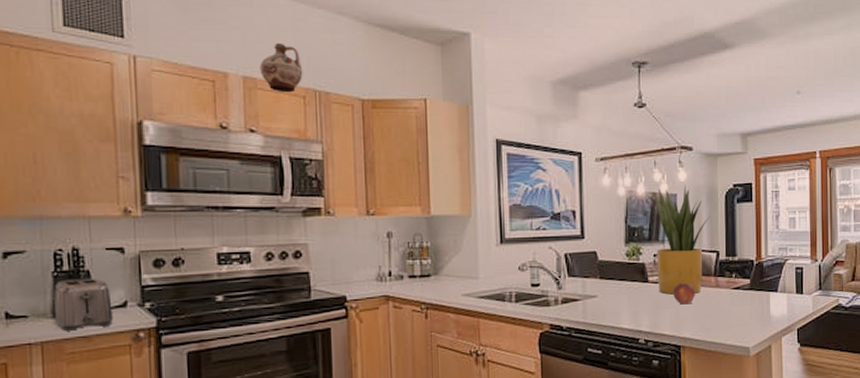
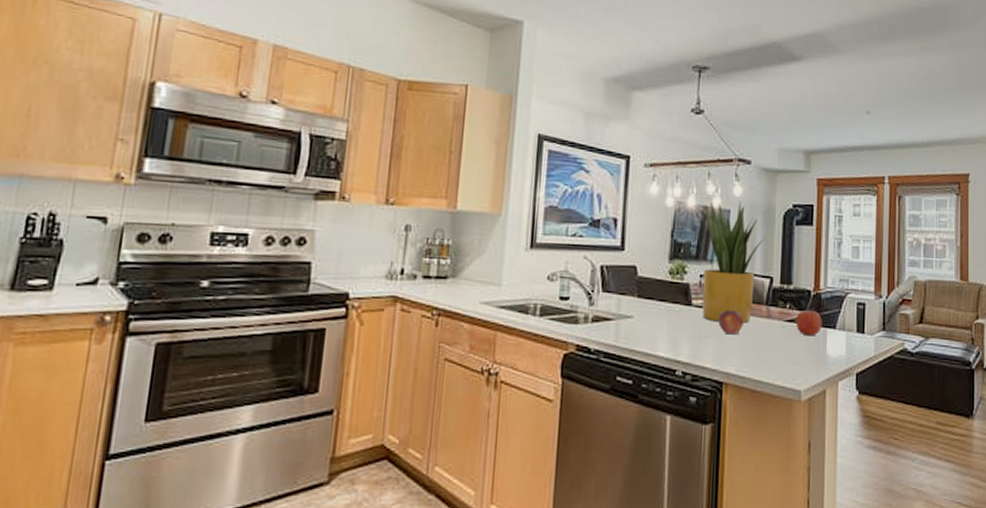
toaster: present [53,278,113,331] -> none [9,248,82,307]
ceramic jug: present [260,42,303,93] -> none [293,13,340,67]
fruit: none [741,275,765,300] -> present [795,308,822,336]

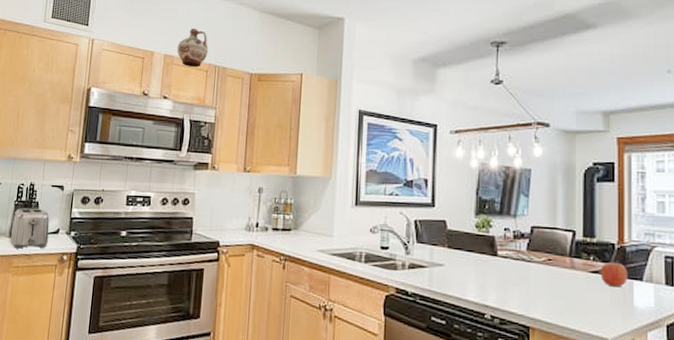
toaster: none [9,248,82,307] -> present [9,208,50,249]
ceramic jug: none [293,13,340,67] -> present [177,28,209,68]
planter: present [702,200,766,323] -> none [507,160,567,273]
fruit: present [718,309,744,335] -> none [523,259,549,284]

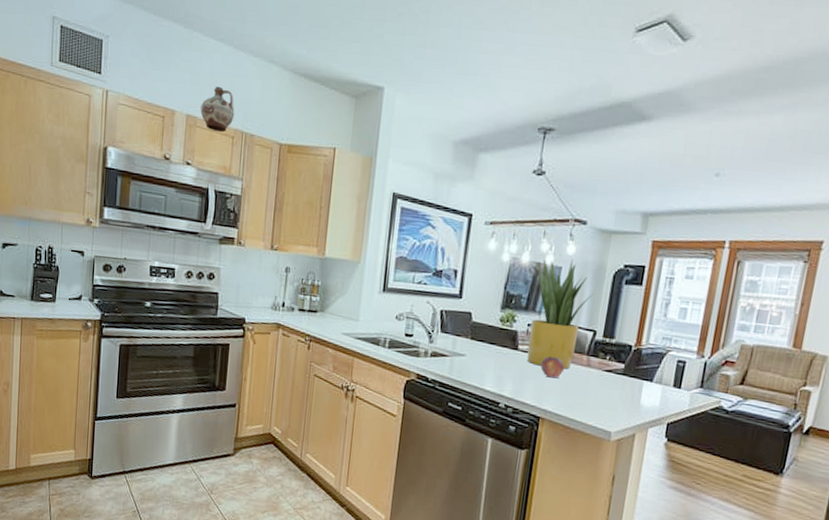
toaster: present [9,208,50,249] -> none [31,271,71,313]
planter: none [507,160,567,273] -> present [527,258,594,369]
fruit: none [523,259,549,284] -> present [540,355,565,379]
fruit: present [600,260,628,287] -> none [613,361,640,387]

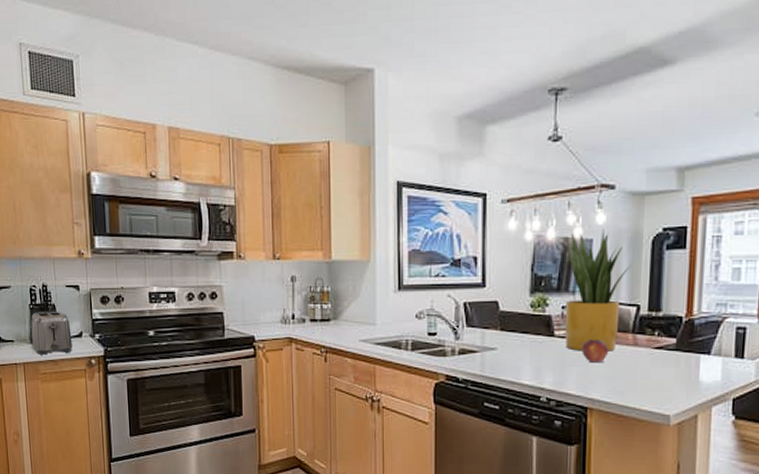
toaster: none [31,271,71,313] -> present [31,311,72,355]
ceramic jug: present [200,86,235,133] -> none [182,92,219,141]

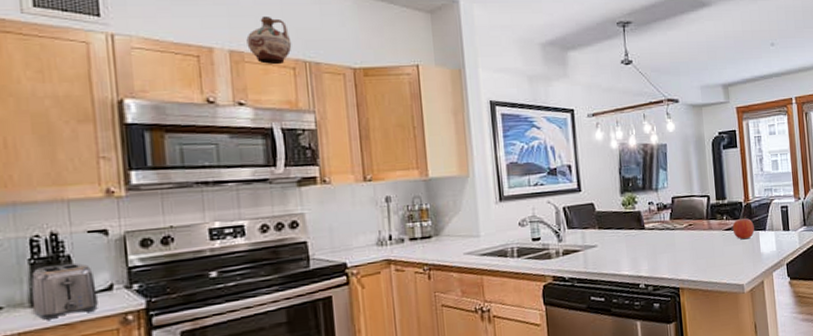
ceramic jug: none [182,92,219,141] -> present [246,16,292,65]
planter: present [564,228,633,351] -> none [645,134,700,240]
fruit: present [582,338,609,363] -> none [668,227,691,249]
fruit: none [665,334,695,363] -> present [732,216,755,240]

